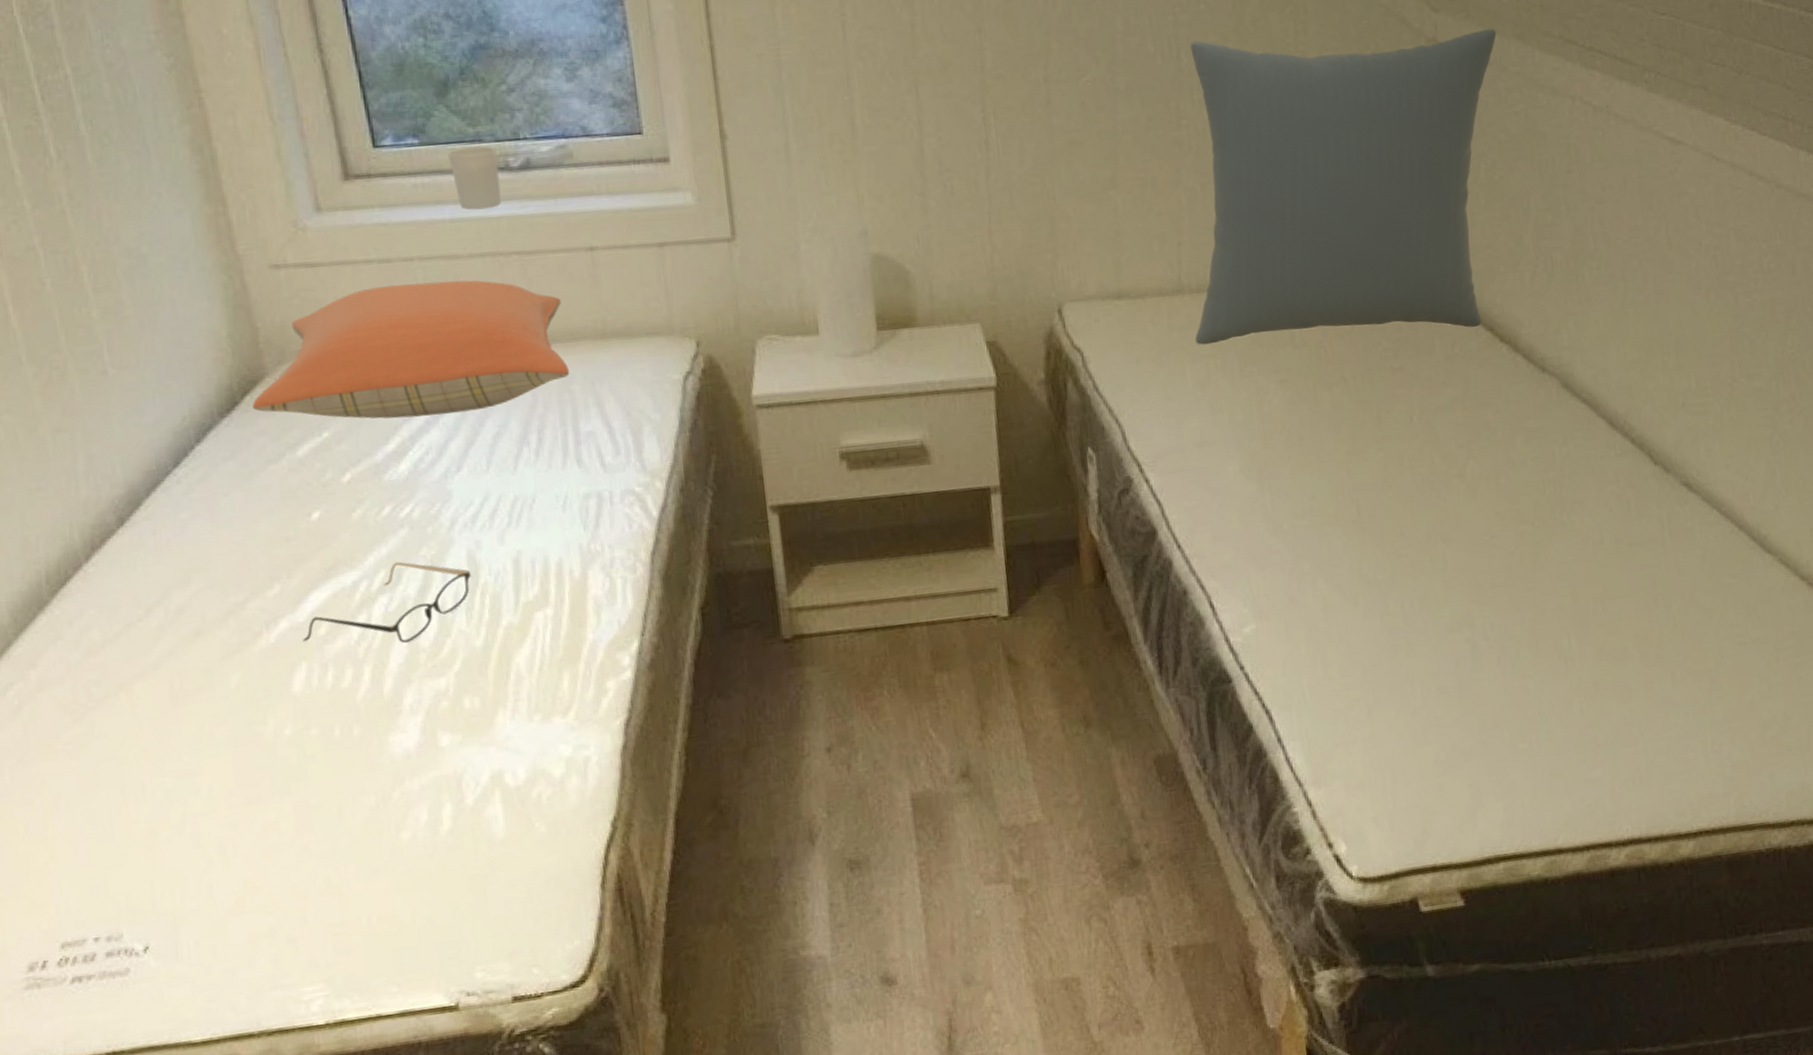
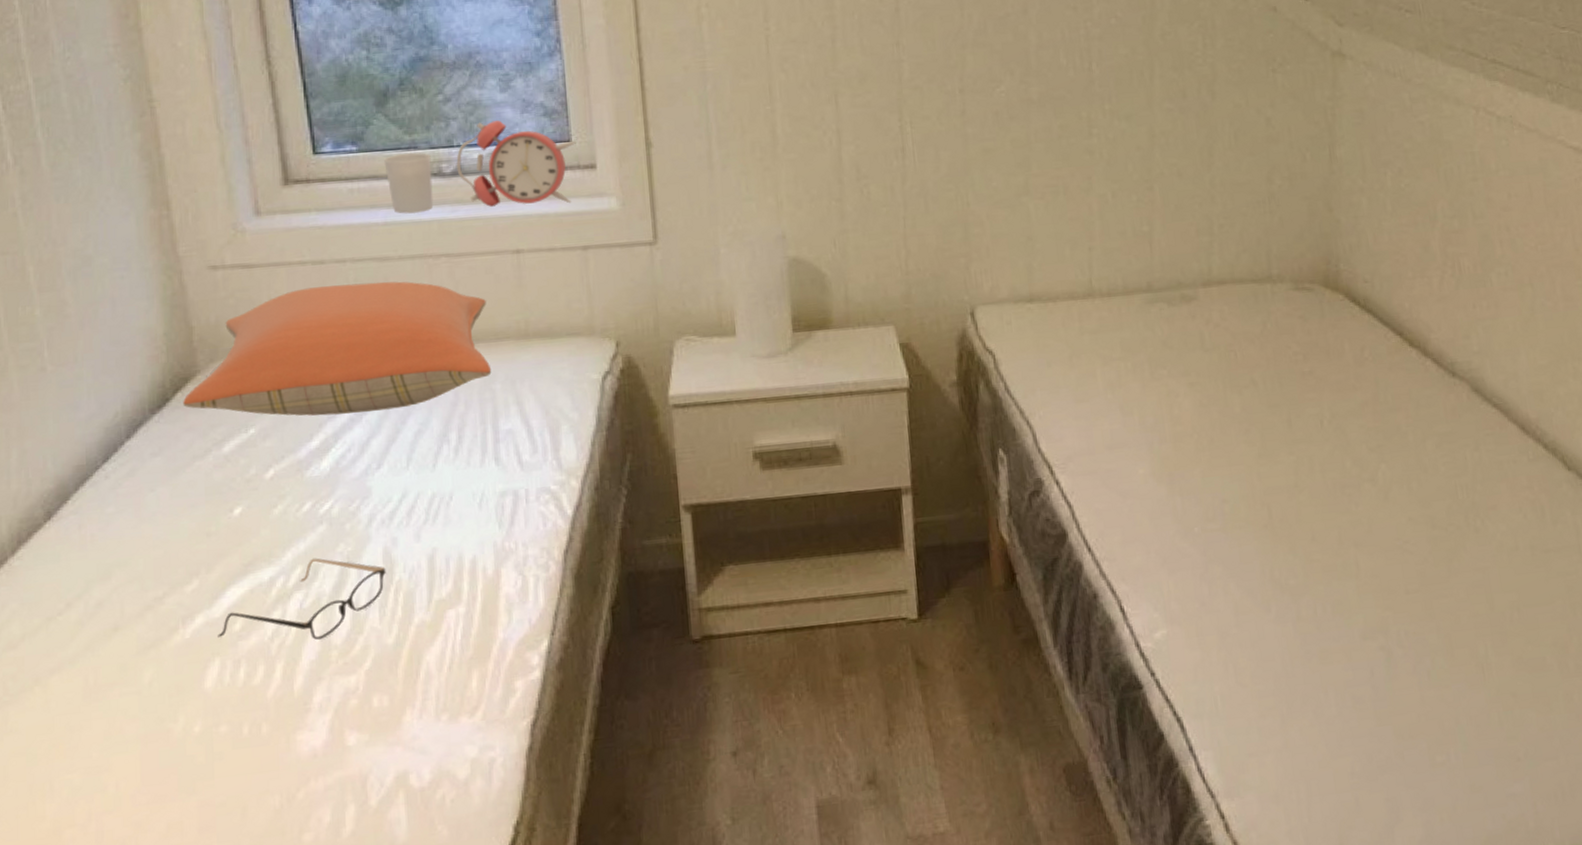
alarm clock: none [523,112,648,203] -> present [456,121,576,208]
pillow: present [1190,29,1497,345] -> none [1102,42,1400,348]

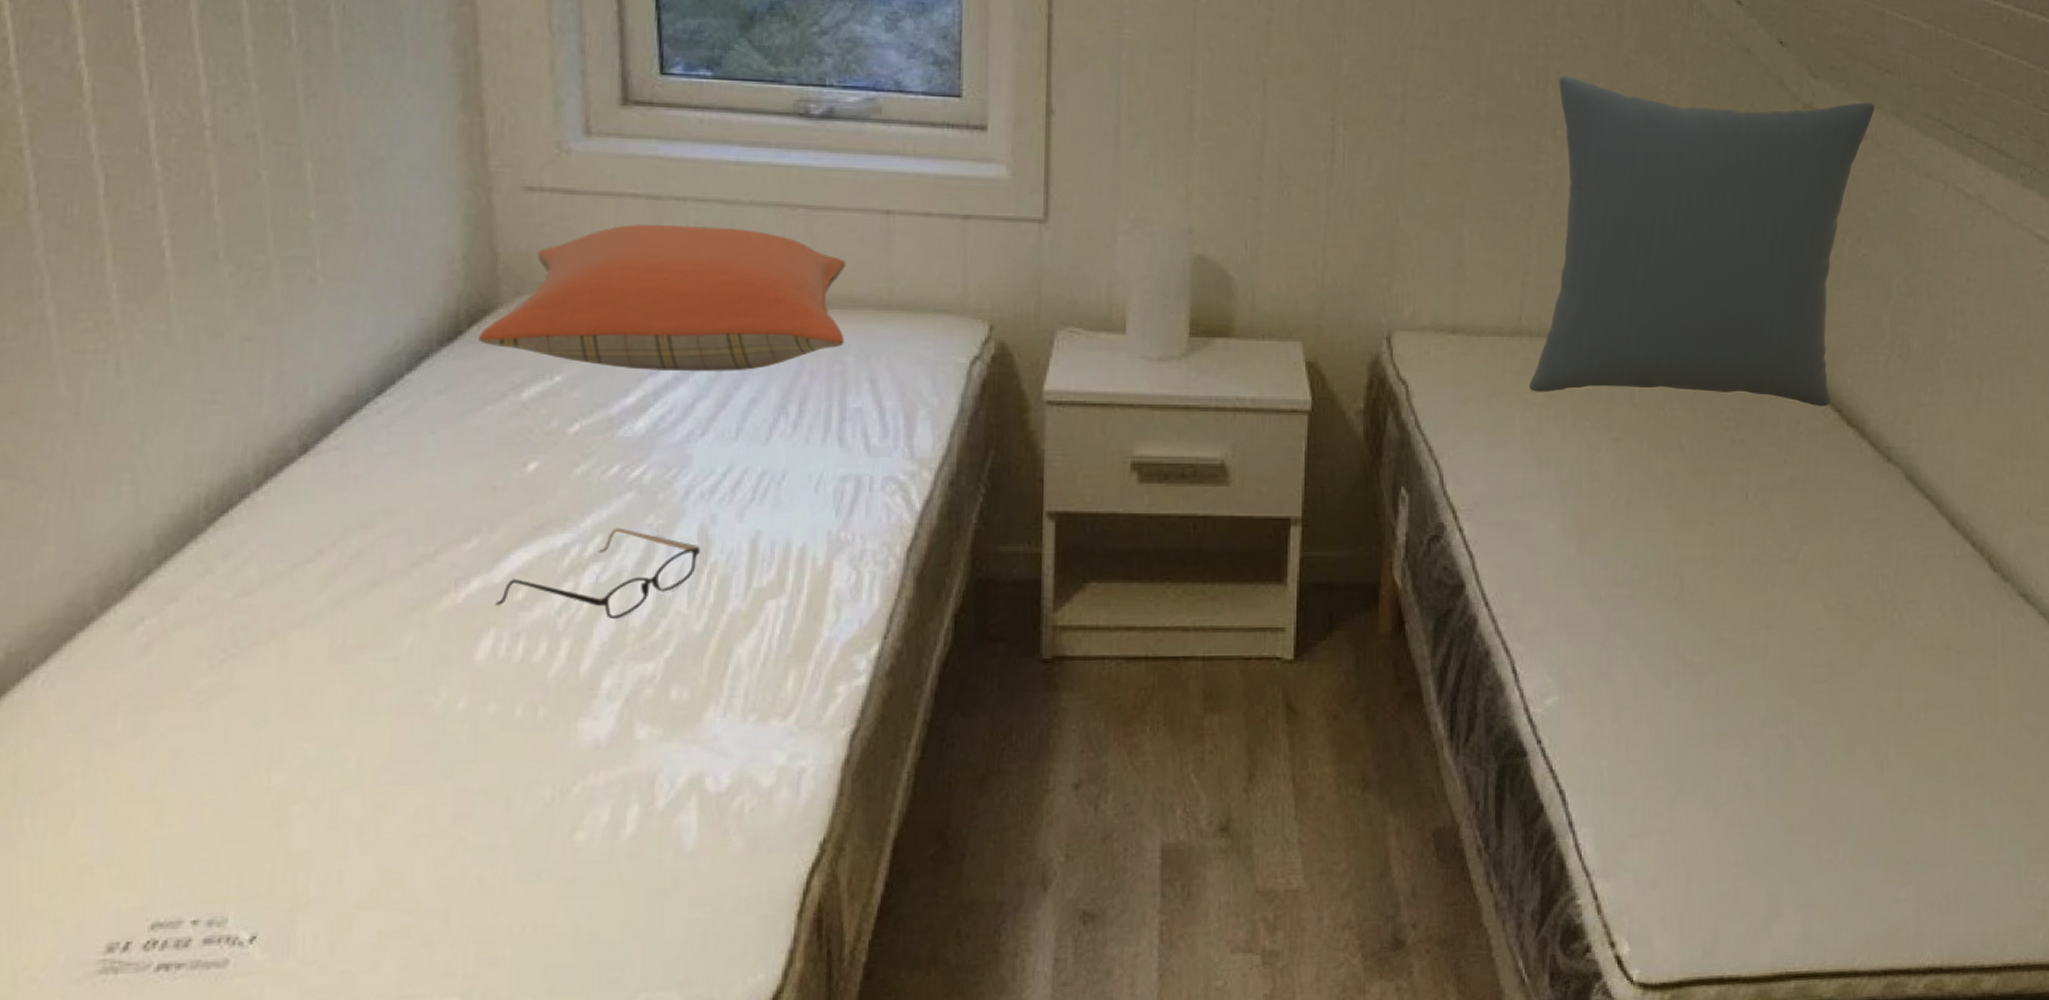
candle holder: present [384,153,434,214] -> none [743,86,798,157]
alarm clock: present [456,121,576,208] -> none [826,62,967,166]
pillow: none [1102,42,1400,348] -> present [1528,75,1875,407]

